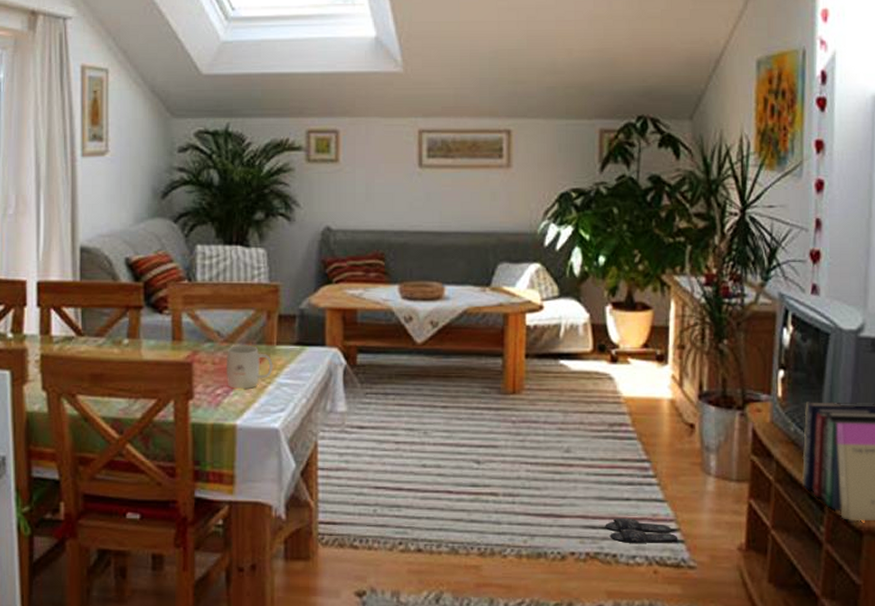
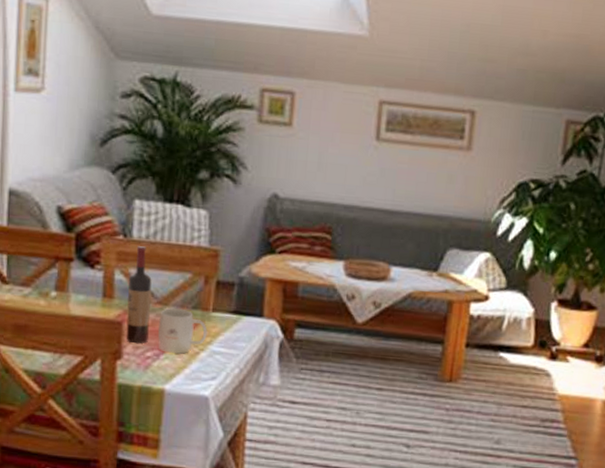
wine bottle: none [195,288,218,382] -> present [126,246,152,343]

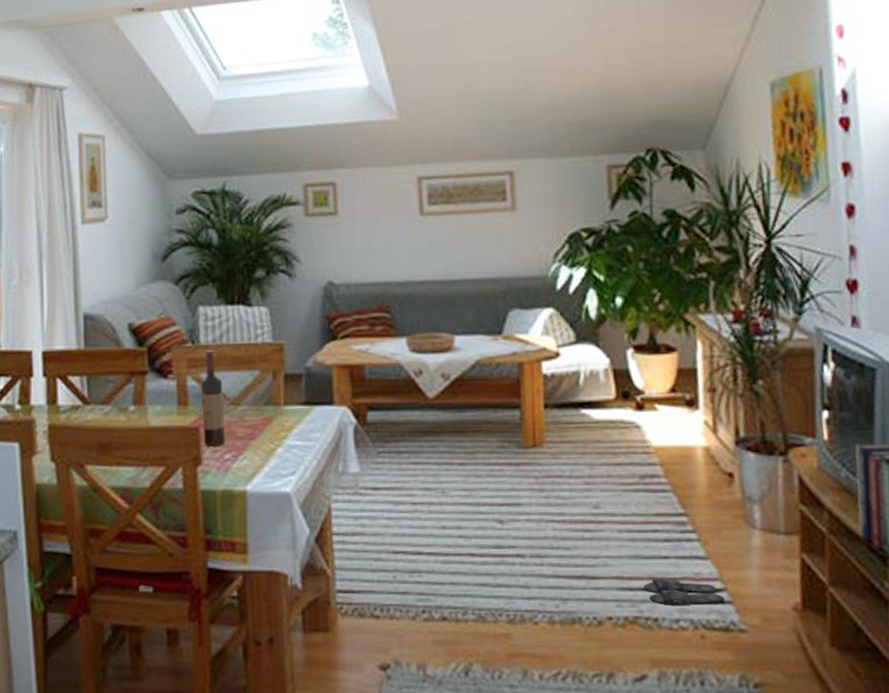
mug: present [157,308,207,354] -> none [233,407,281,454]

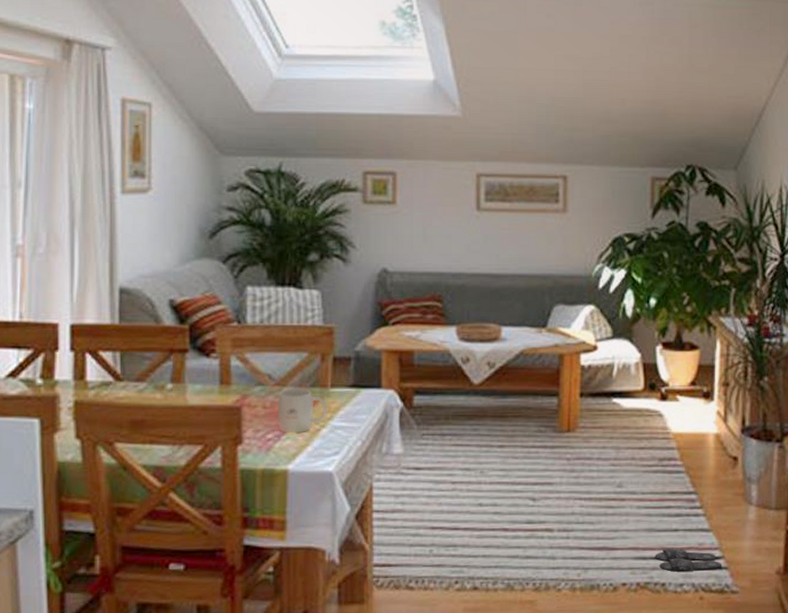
wine bottle: present [200,350,226,447] -> none [244,331,269,426]
mug: none [233,407,281,454] -> present [277,389,327,434]

